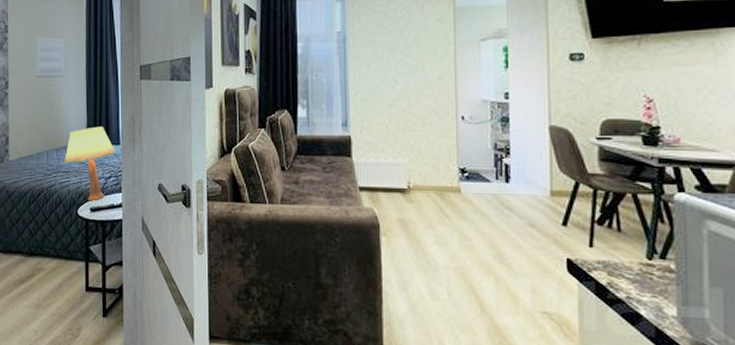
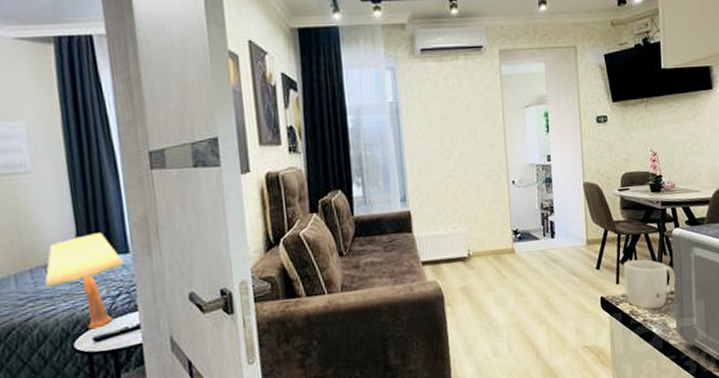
mug: none [601,222,677,288] -> present [624,259,676,310]

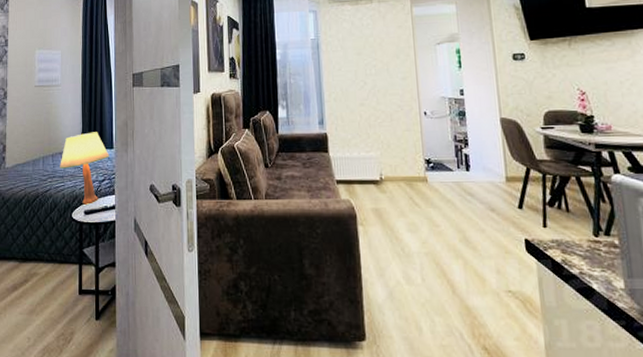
mug: present [624,259,676,310] -> none [551,204,620,263]

